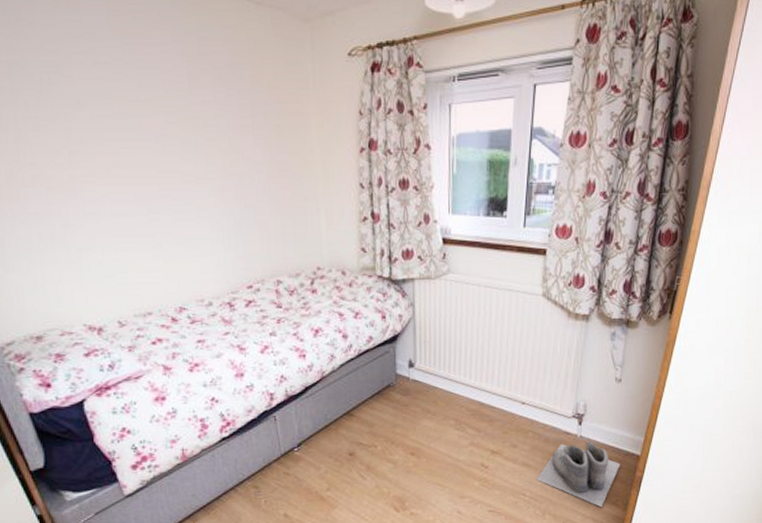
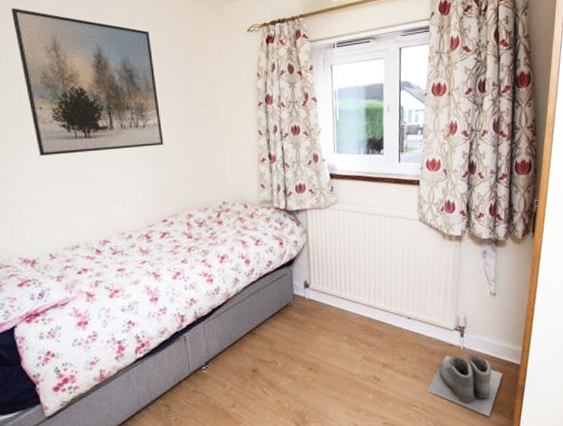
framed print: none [50,12,247,205] -> present [11,8,164,156]

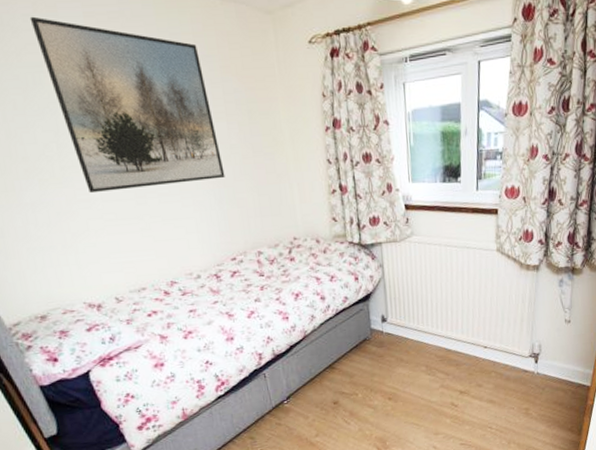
boots: present [426,351,503,417] -> none [501,376,574,434]

